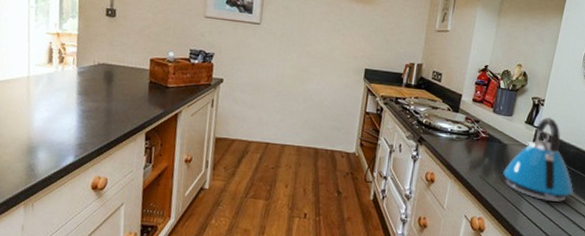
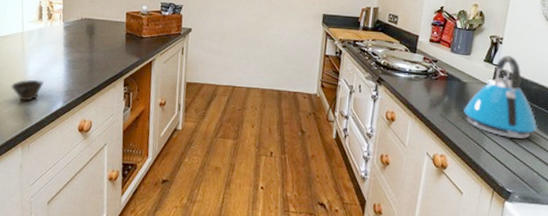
cup: none [13,130,52,156] -> present [11,79,43,102]

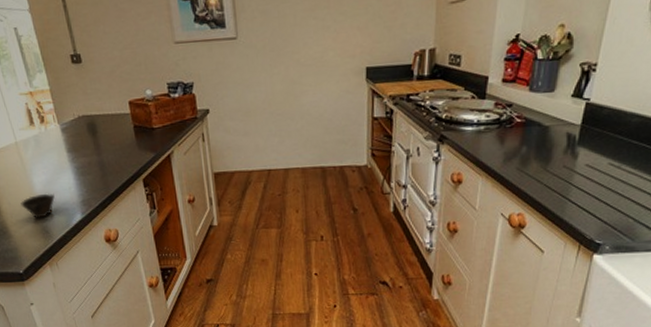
kettle: present [464,54,537,139] -> none [545,83,636,185]

